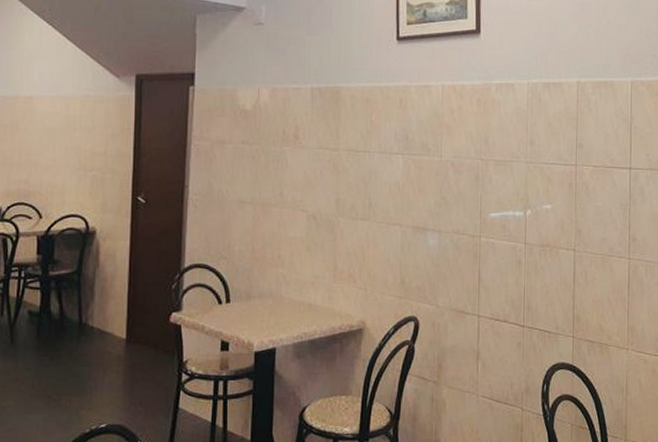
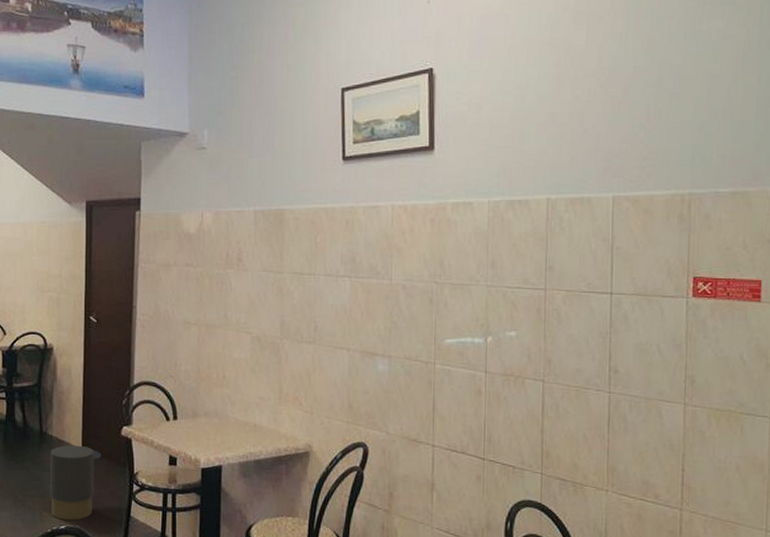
trash can: none [88,335,148,418] -> present [49,445,102,521]

